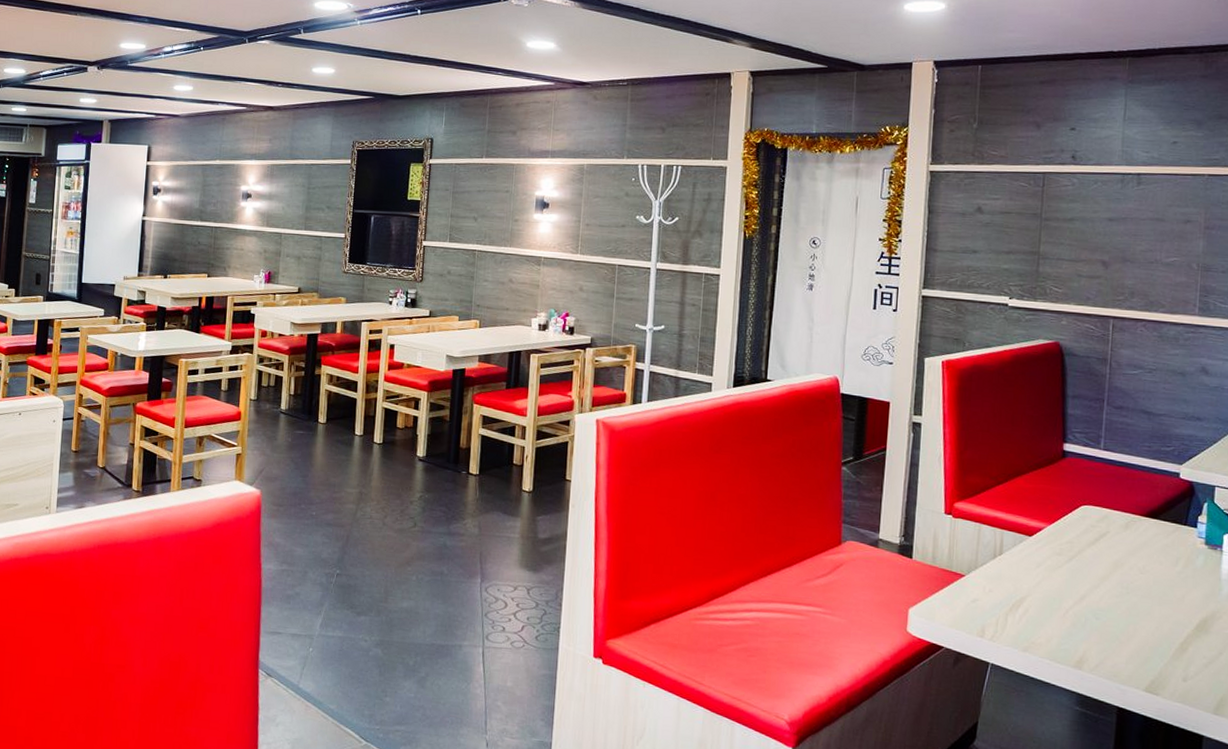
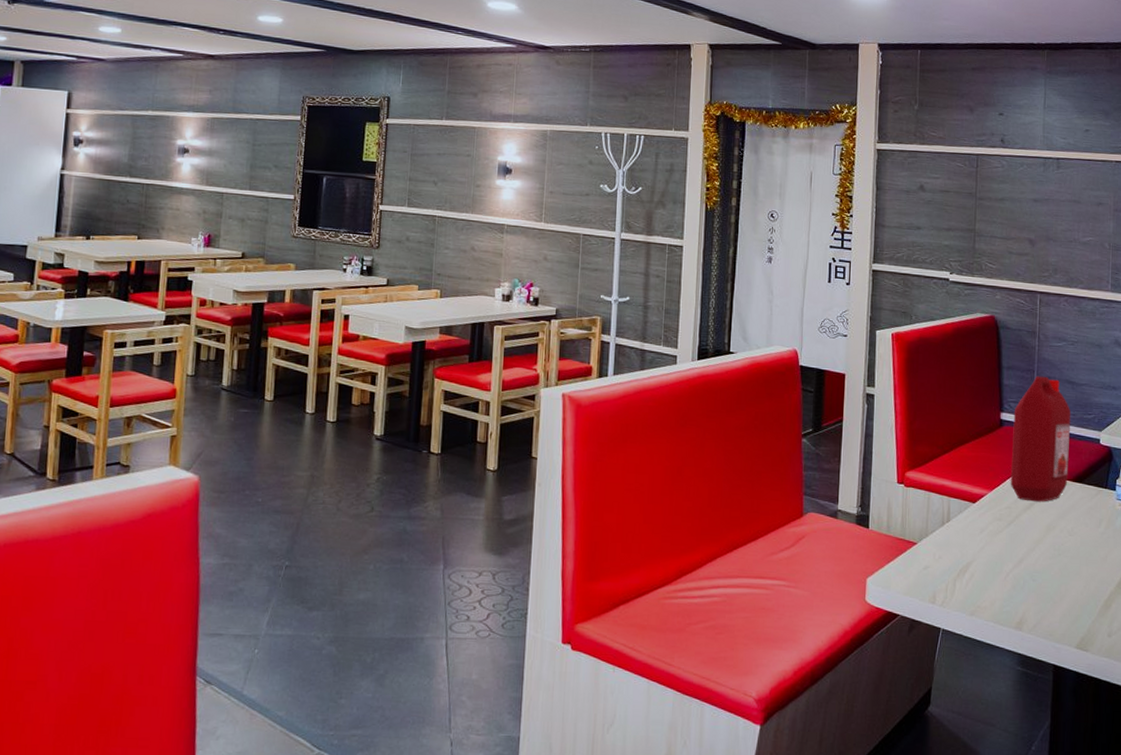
ketchup jug: none [1072,405,1147,538] -> present [1010,376,1071,502]

